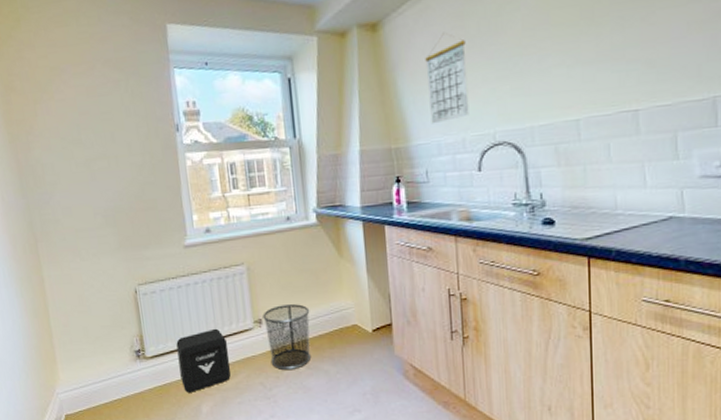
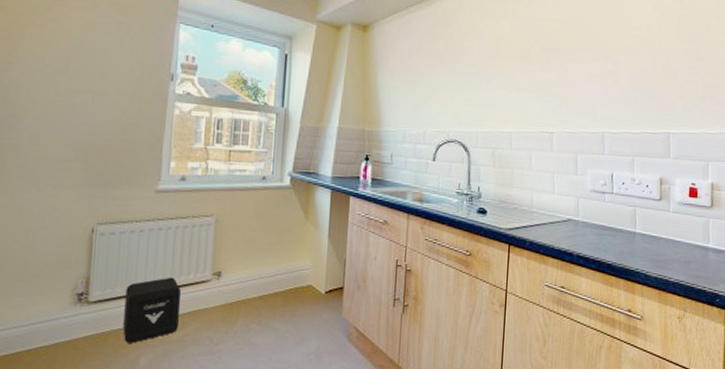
waste bin: present [263,304,312,370] -> none [222,260,270,325]
calendar: present [425,34,470,124] -> none [400,45,435,116]

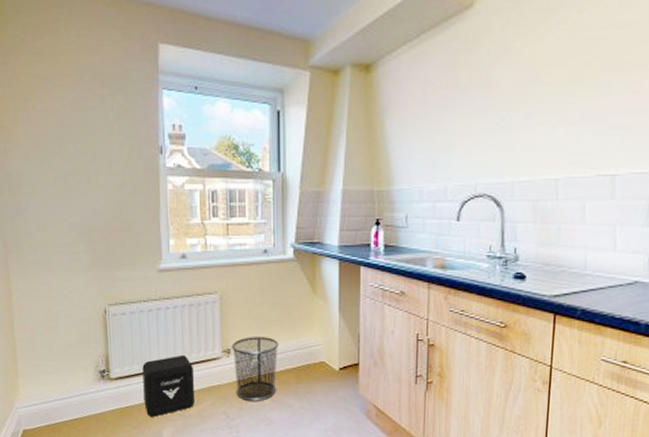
waste bin: none [222,260,270,325] -> present [232,337,279,401]

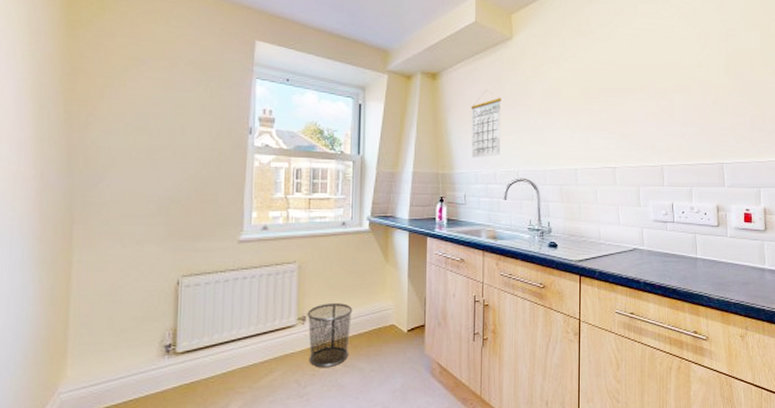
air purifier: present [142,354,195,417] -> none [211,324,268,391]
calendar: none [415,81,456,170] -> present [471,90,502,158]

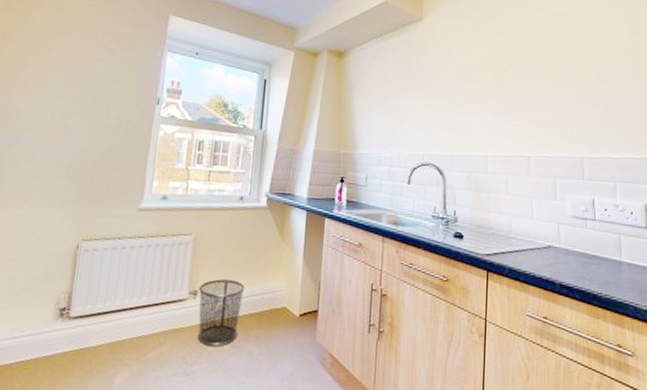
calendar: present [471,90,502,158] -> none [375,71,409,139]

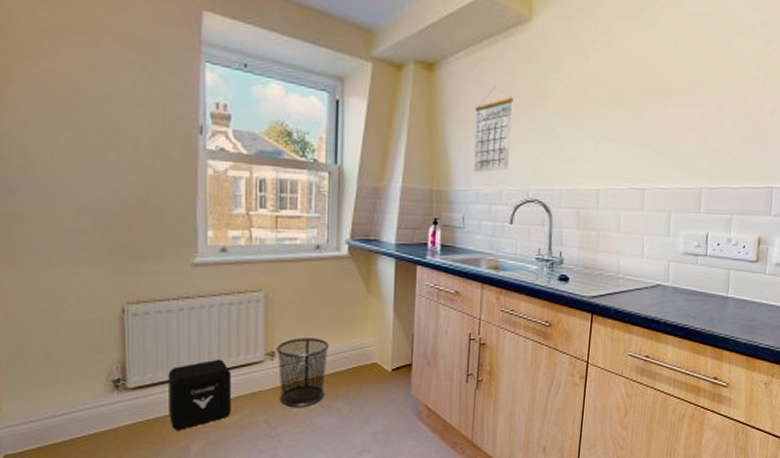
air purifier: none [101,294,159,361] -> present [168,359,232,430]
calendar: none [375,71,409,139] -> present [473,87,514,173]

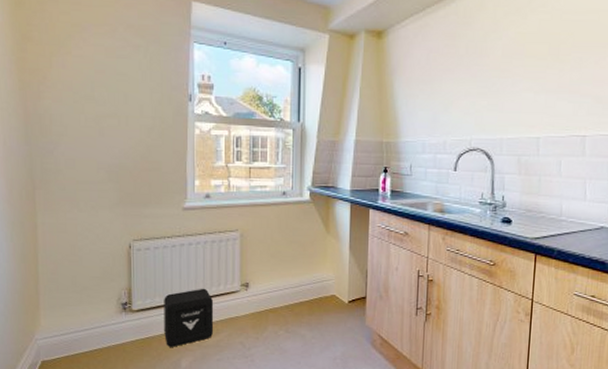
waste bin: present [276,338,330,407] -> none [250,272,294,332]
calendar: present [473,87,514,173] -> none [419,49,455,126]

